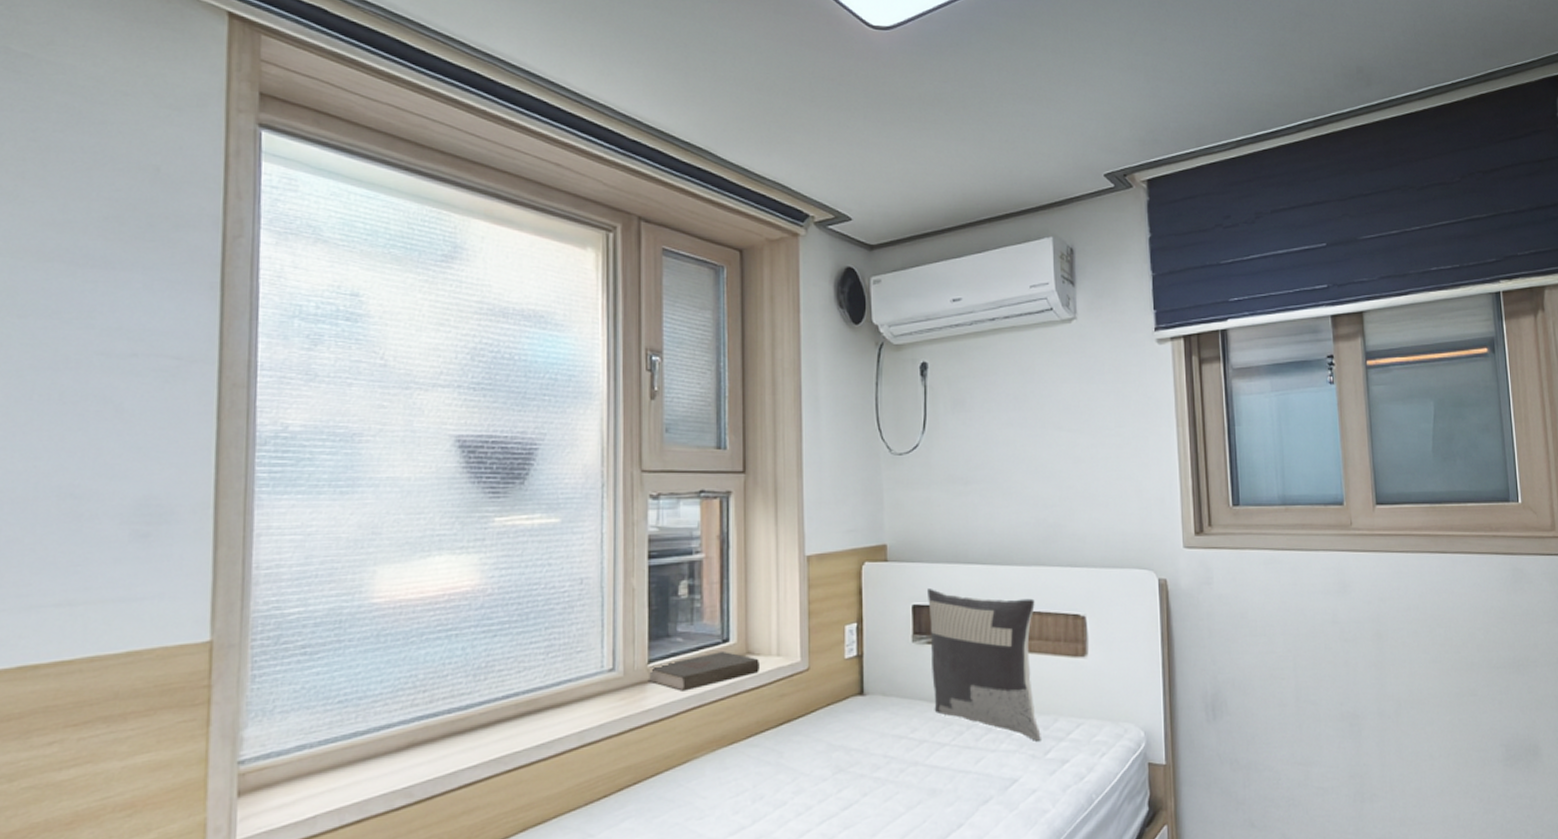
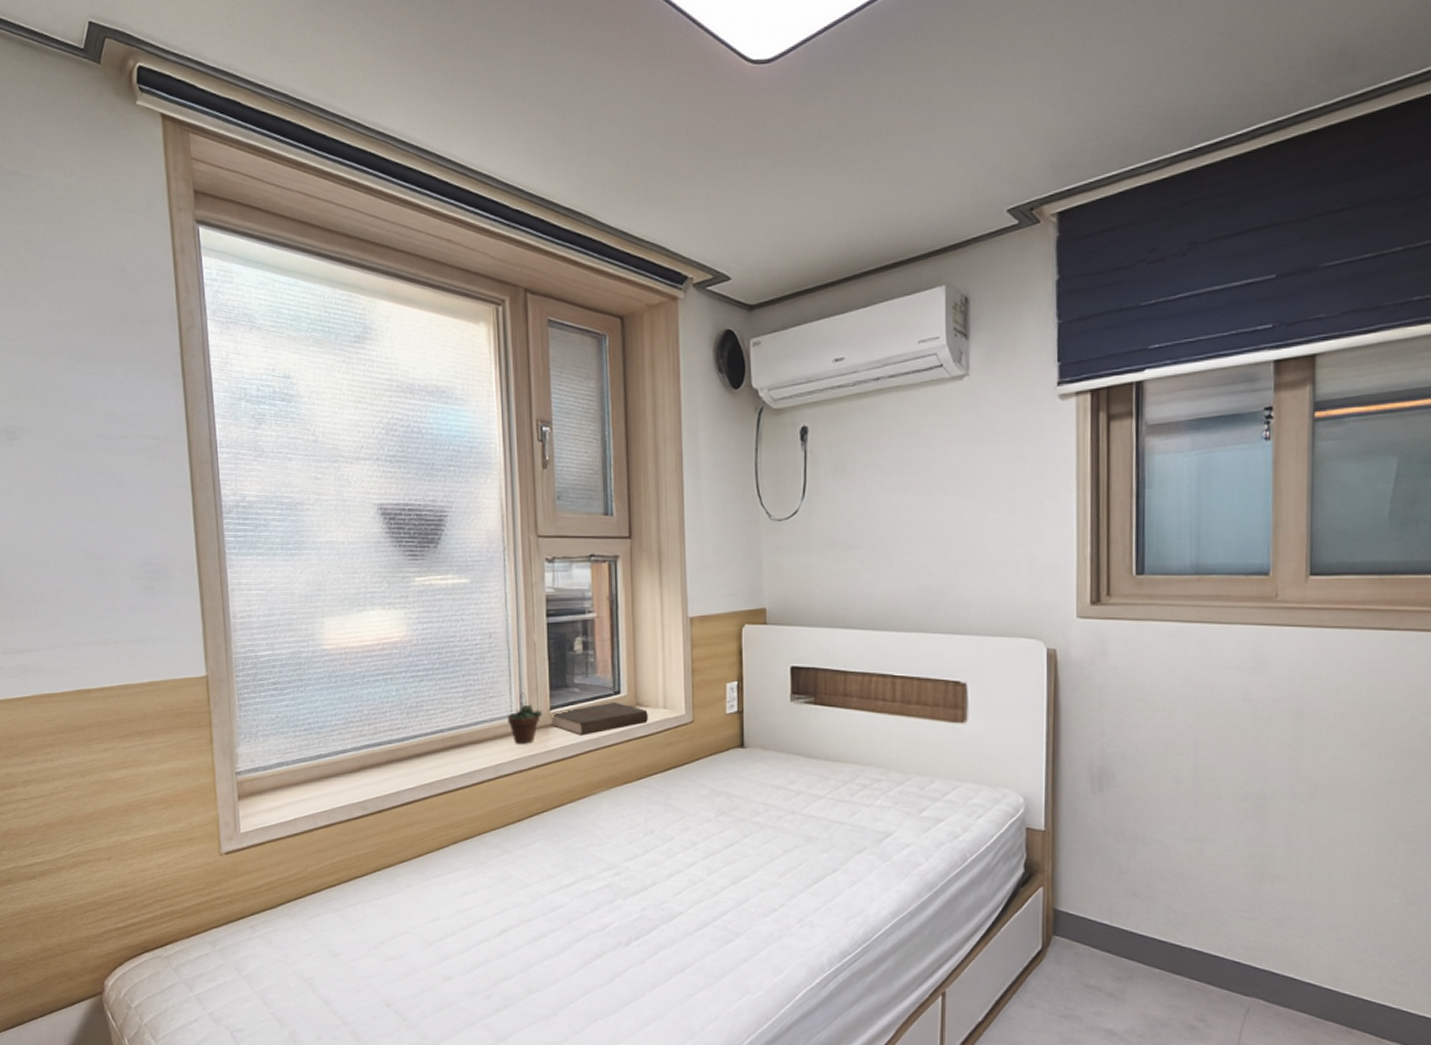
succulent plant: none [597,644,638,706] -> present [508,692,542,745]
pillow: present [928,589,1041,741] -> none [806,652,916,800]

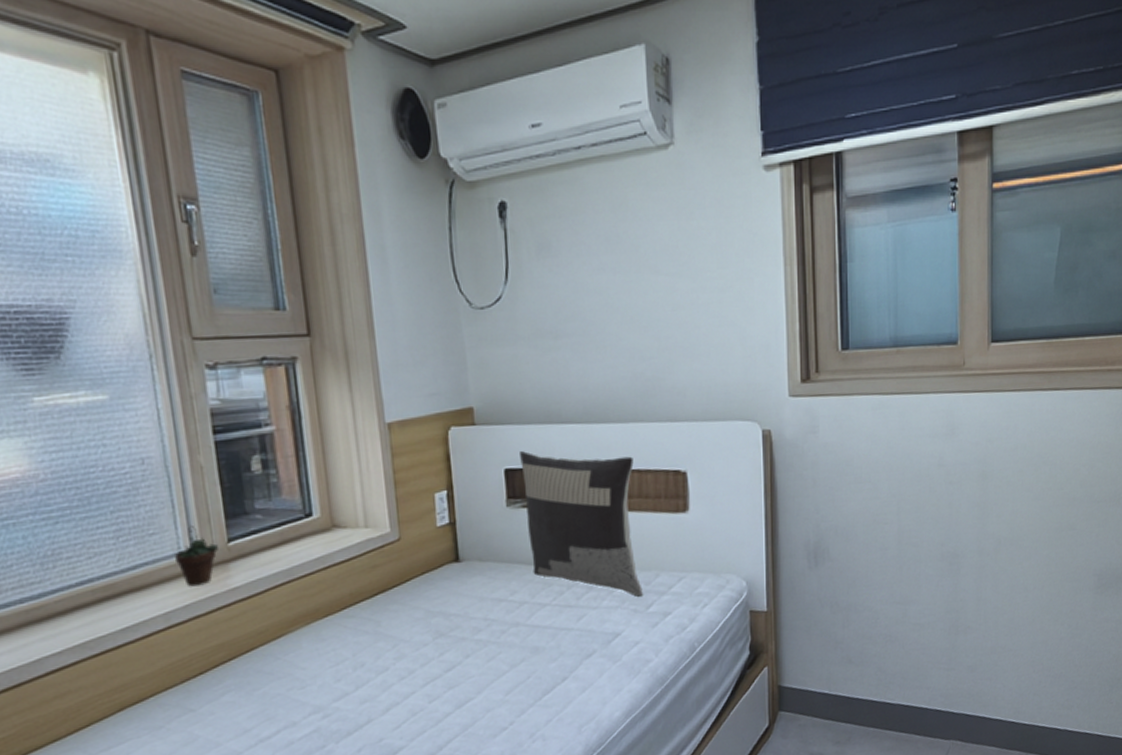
book: present [550,703,648,737] -> none [230,526,348,570]
pillow: none [806,652,916,800] -> present [520,451,643,597]

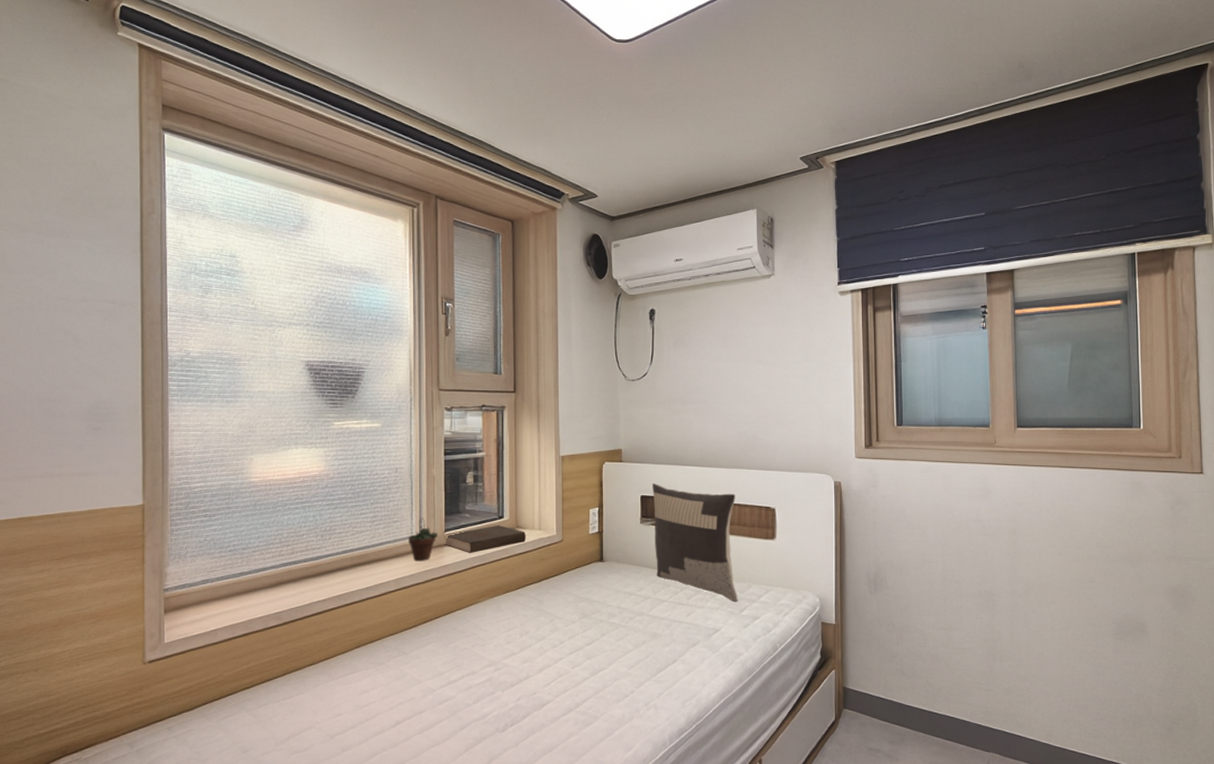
book: none [230,526,348,570] -> present [444,525,526,554]

